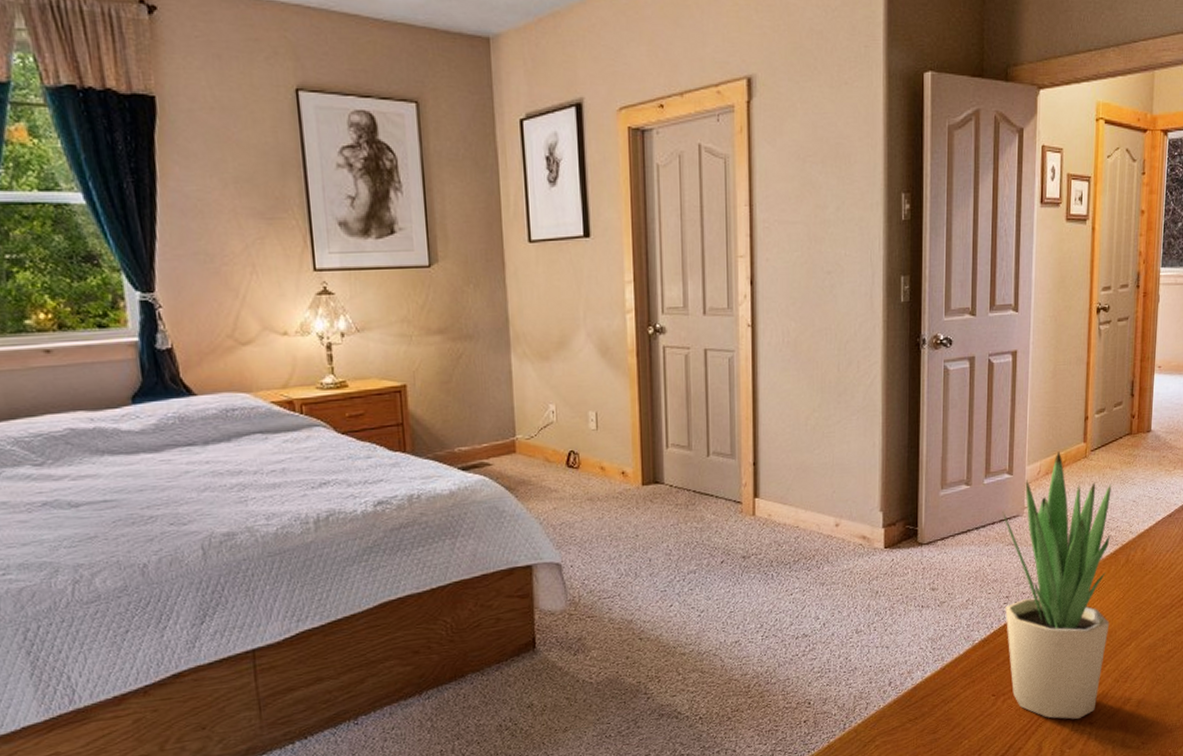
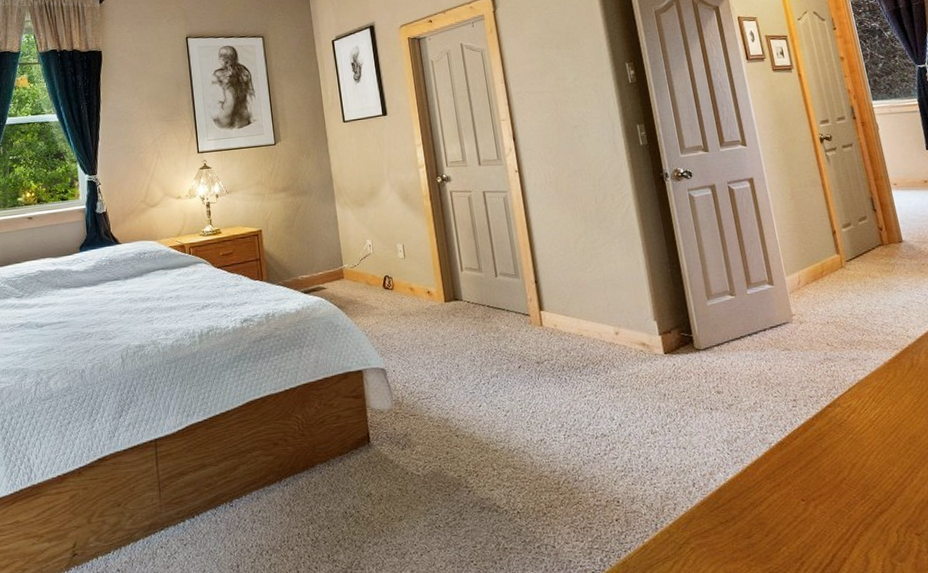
potted plant: present [1002,451,1112,720] -> none [771,263,919,530]

